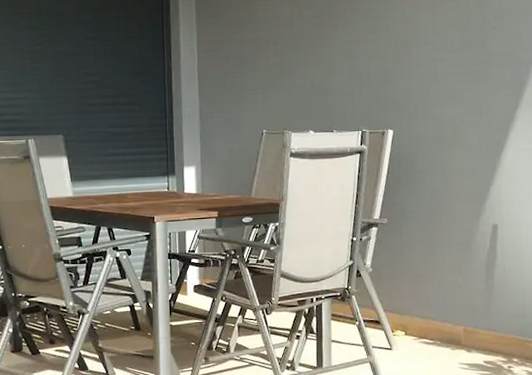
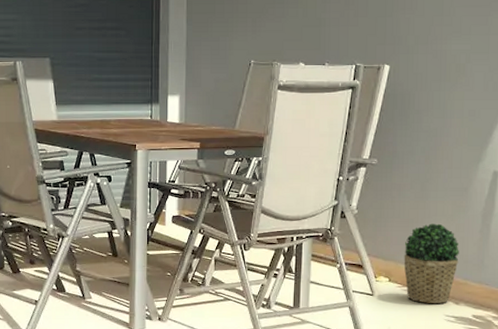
potted plant: none [417,276,468,353] -> present [404,223,459,303]

